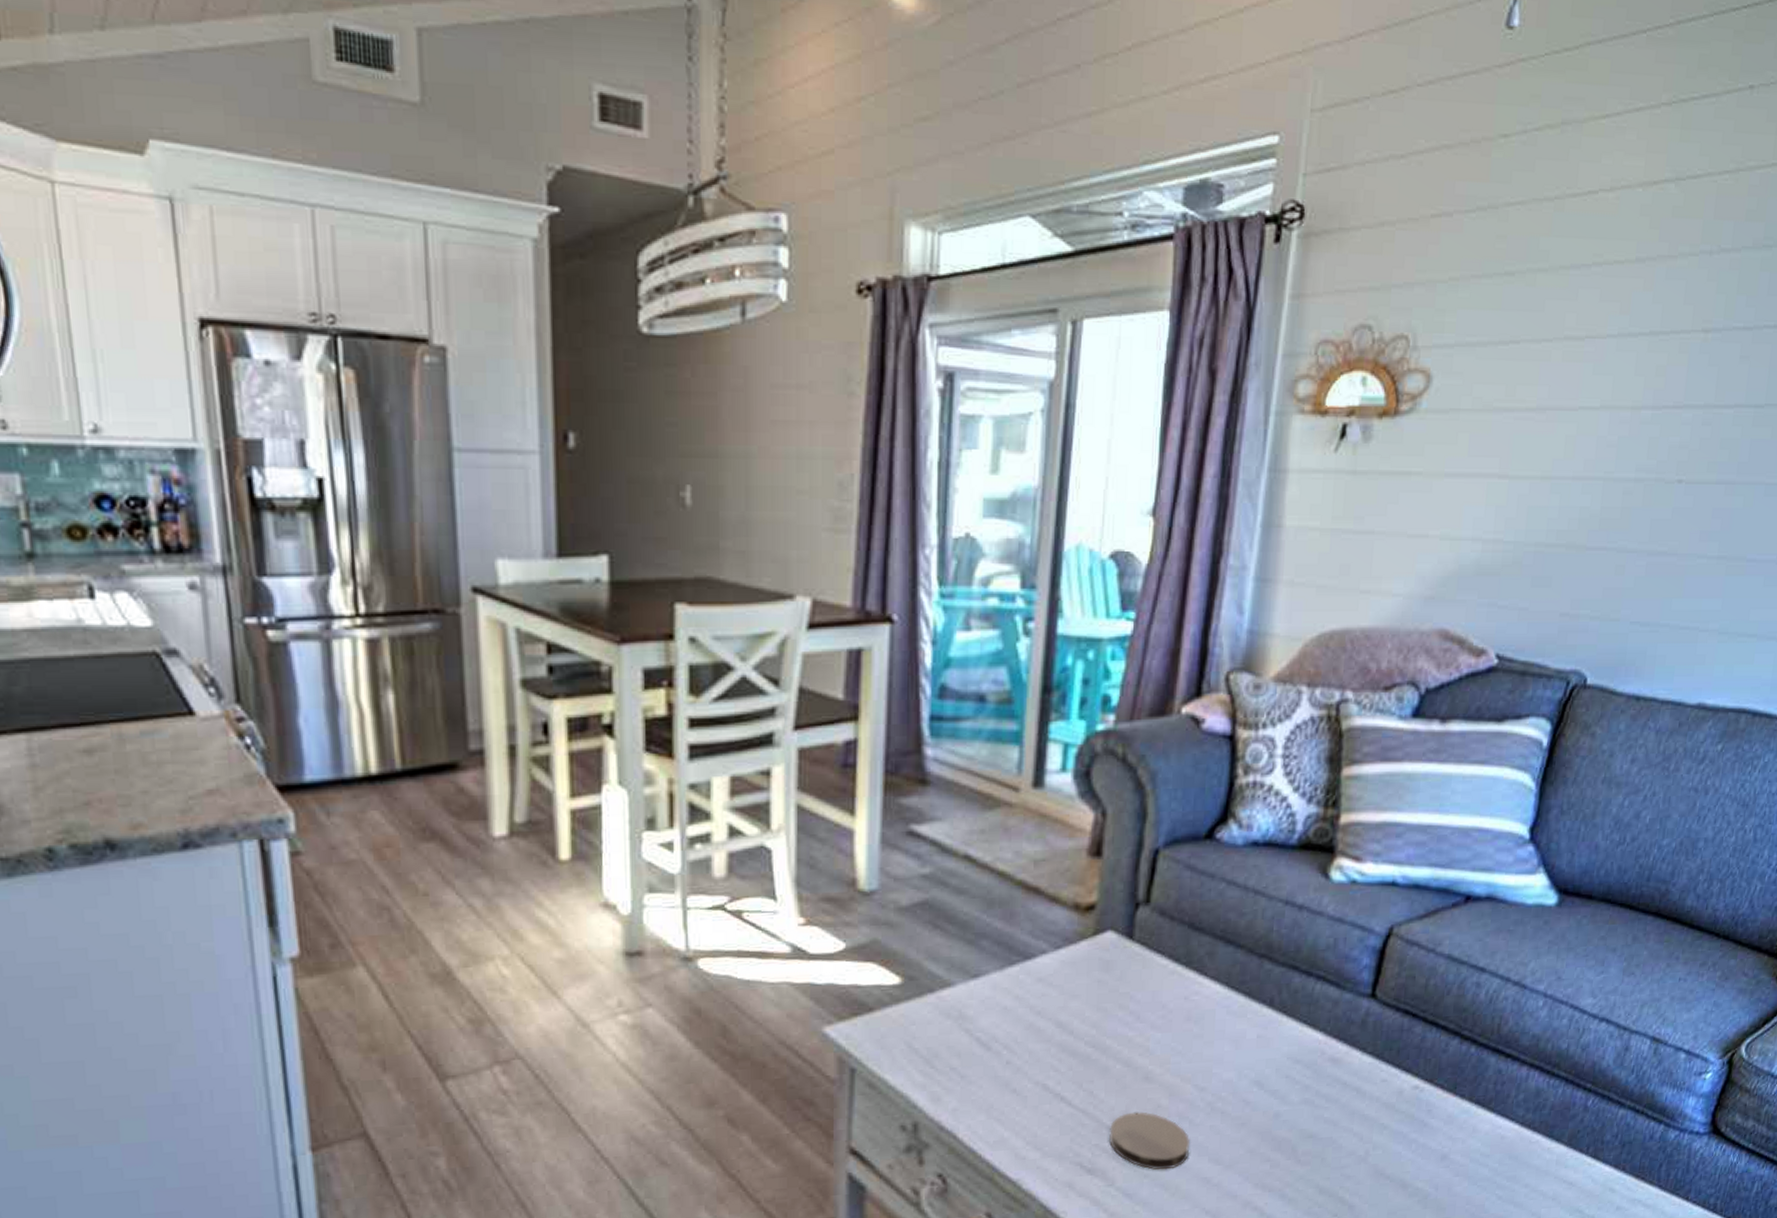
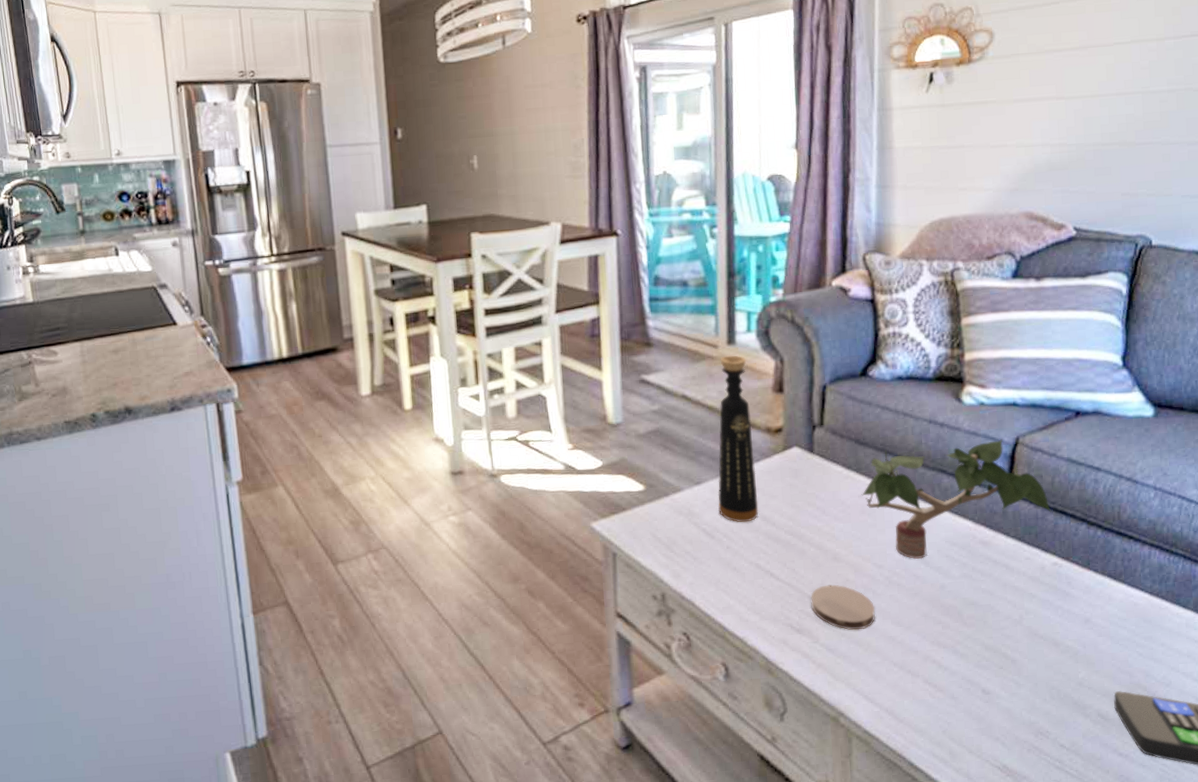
bottle: none [1000,802,1057,1030] -> present [718,355,759,523]
potted plant: none [1188,928,1422,1080] -> present [861,439,1053,559]

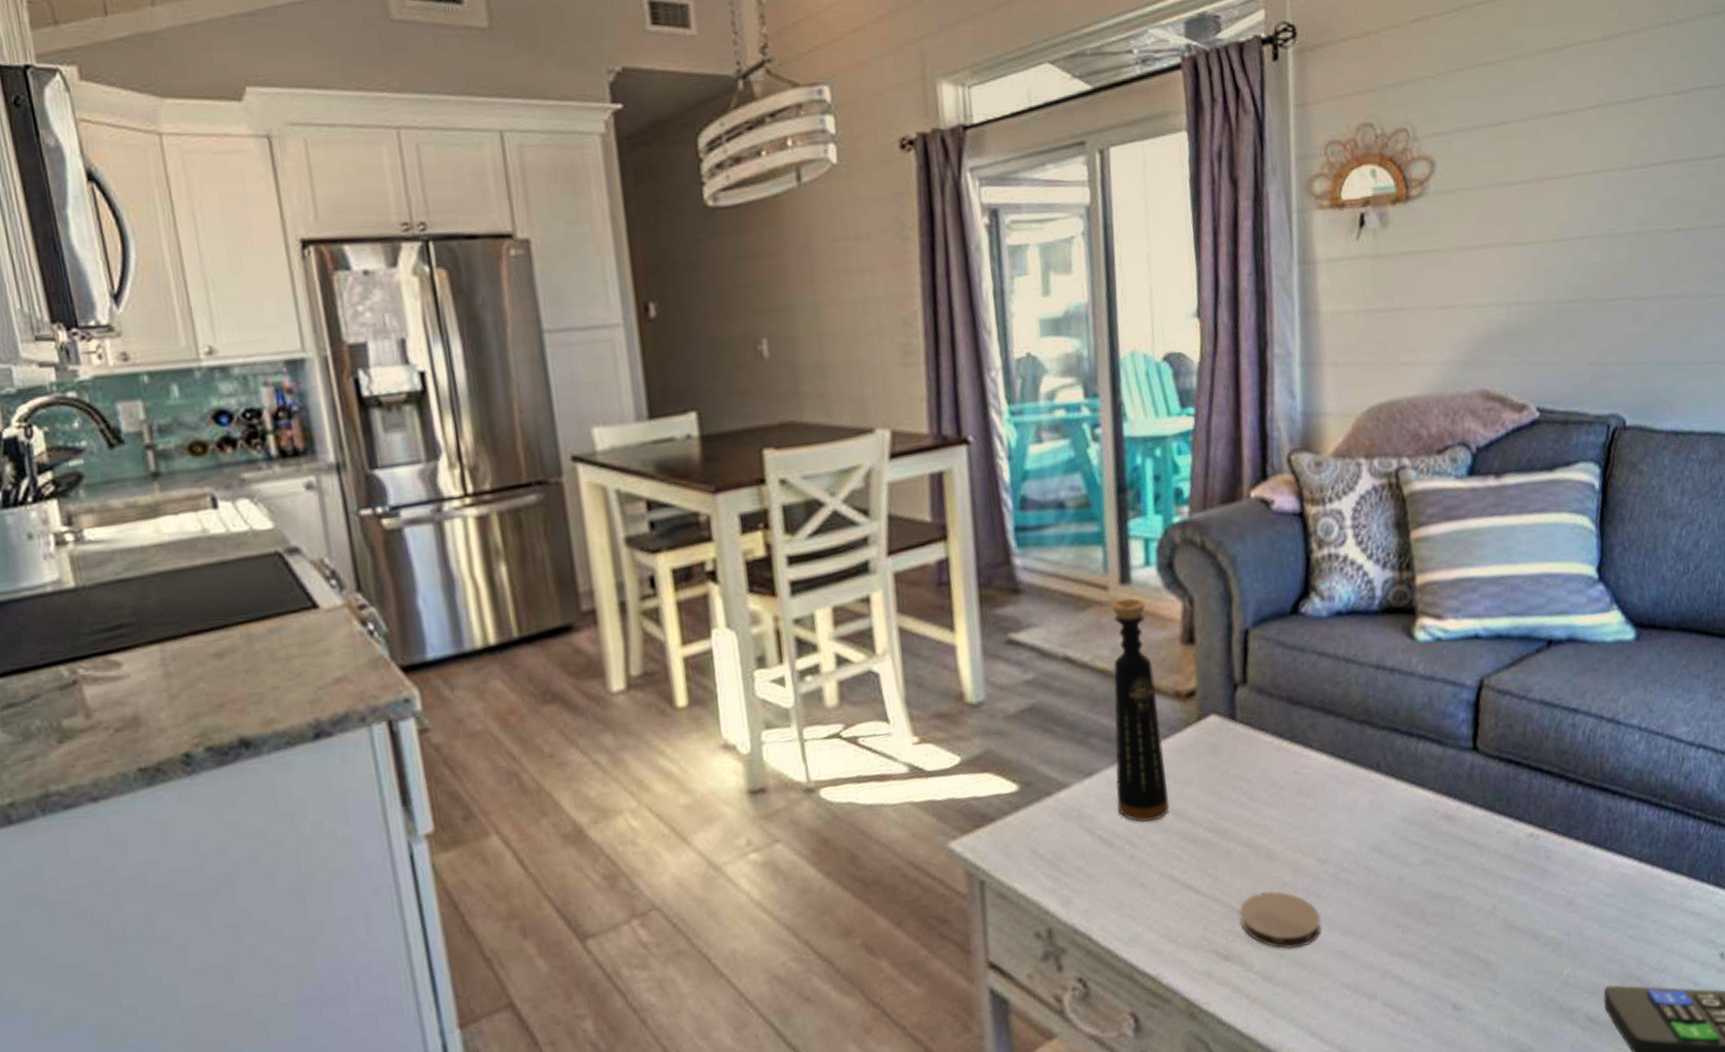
potted plant: present [861,439,1053,559] -> none [1297,682,1526,847]

